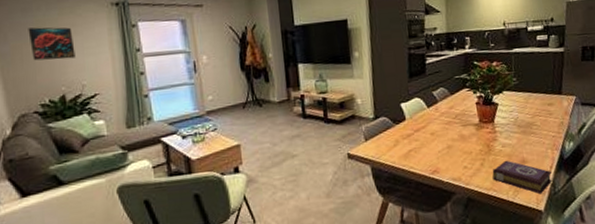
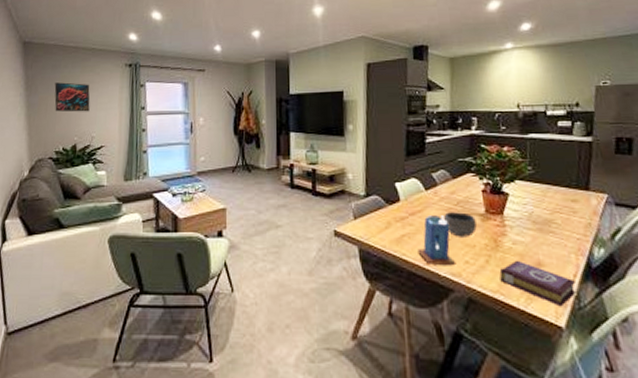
candle: none [423,129,457,173] -> present [417,215,457,266]
bowl: none [444,124,473,147] -> present [443,212,477,237]

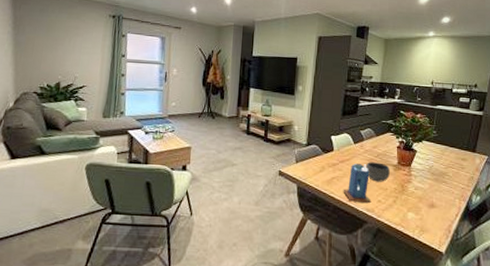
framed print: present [54,82,90,112] -> none [41,25,75,54]
book: present [499,260,577,307] -> none [402,201,457,238]

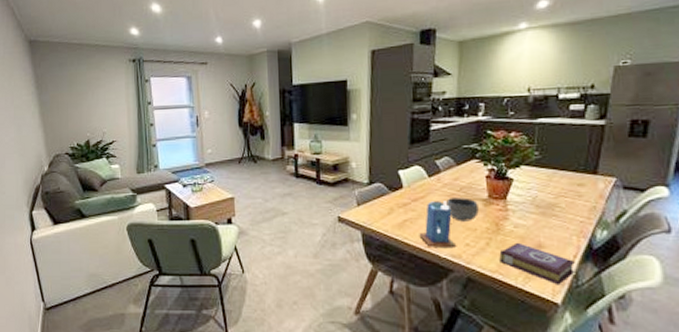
book: none [402,201,457,238] -> present [499,242,576,285]

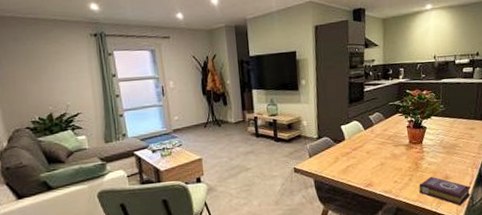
candle: present [419,201,457,249] -> none [359,148,388,186]
bowl: present [445,197,479,222] -> none [378,144,403,164]

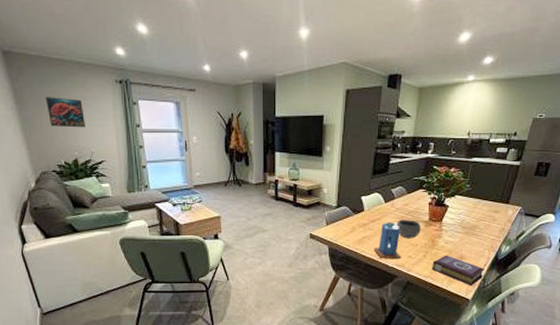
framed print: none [19,54,60,84] -> present [45,97,86,128]
candle: none [359,148,388,186] -> present [374,222,402,260]
bowl: none [378,144,403,164] -> present [396,220,421,239]

